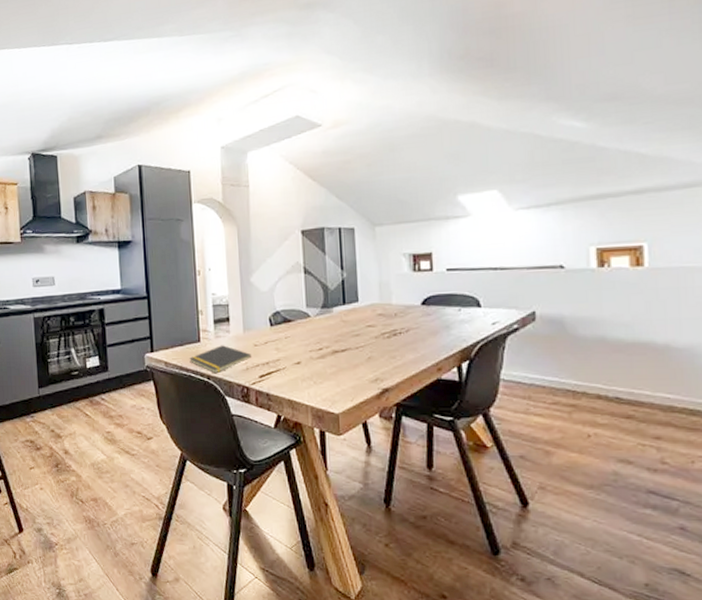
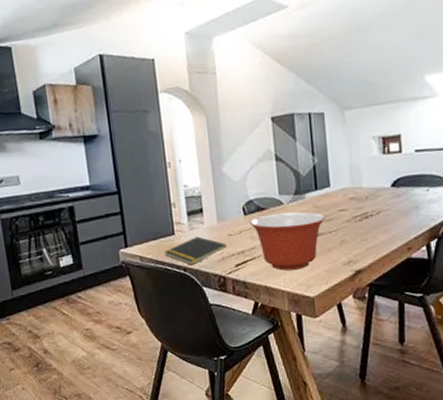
mixing bowl: none [276,325,353,384] -> present [250,212,326,271]

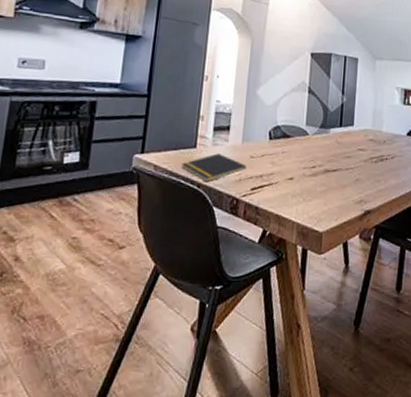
mixing bowl: present [250,212,326,271] -> none [274,142,345,202]

